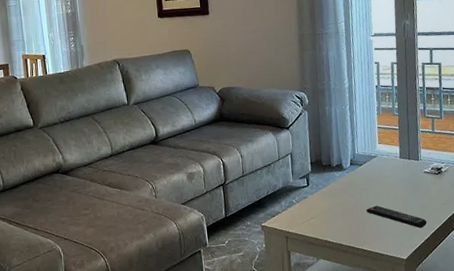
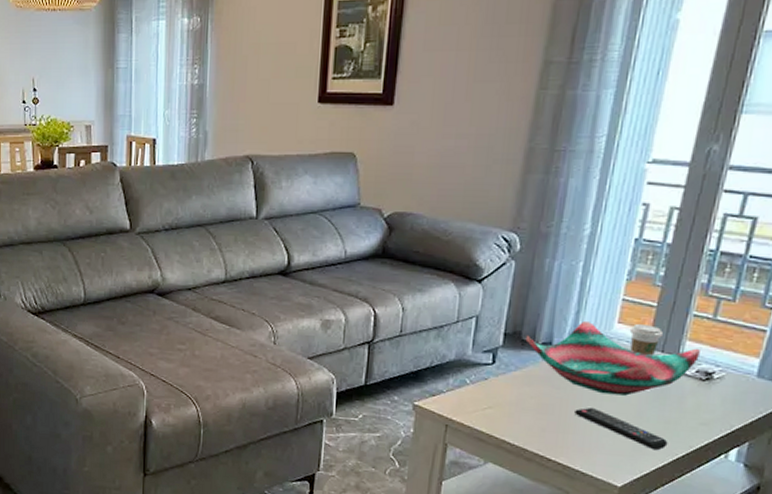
decorative bowl: none [324,146,431,195] -> present [525,322,700,396]
coffee cup: none [386,142,407,163] -> present [629,324,664,356]

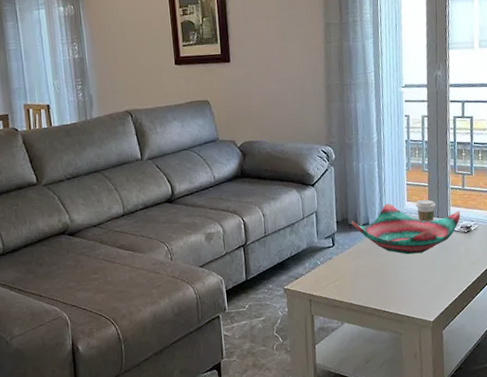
remote control: present [574,408,668,451] -> none [393,266,455,289]

